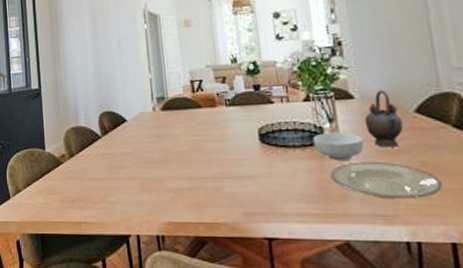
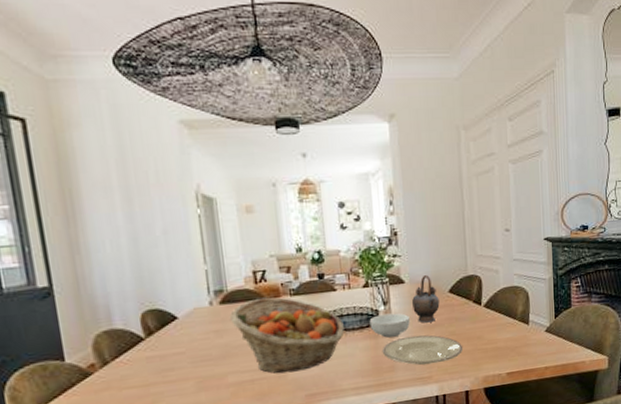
fruit basket: none [169,106,284,186] -> present [229,297,344,374]

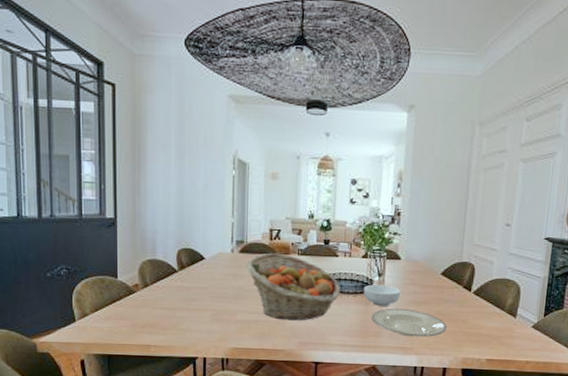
teapot: present [412,274,440,323] -> none [405,254,431,299]

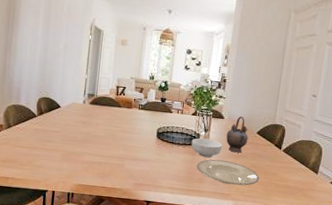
fruit basket: present [245,252,340,321] -> none [94,106,172,165]
teapot: none [405,254,431,299] -> present [226,116,249,153]

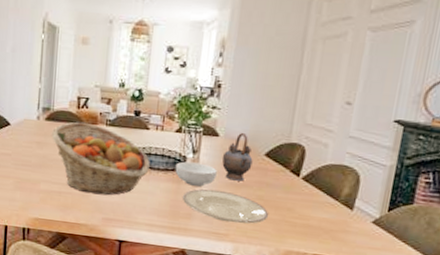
fruit basket: none [94,106,172,165] -> present [51,121,150,196]

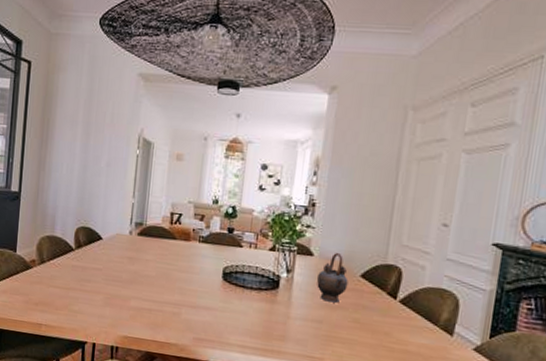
fruit basket: present [51,121,150,196] -> none [143,237,243,315]
cereal bowl: present [175,161,217,187] -> none [268,280,312,308]
plate: present [182,188,269,224] -> none [275,309,366,348]

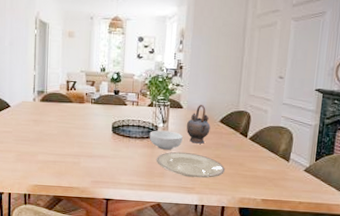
cereal bowl: none [268,280,312,308] -> present [149,130,183,150]
plate: none [275,309,366,348] -> present [156,151,225,179]

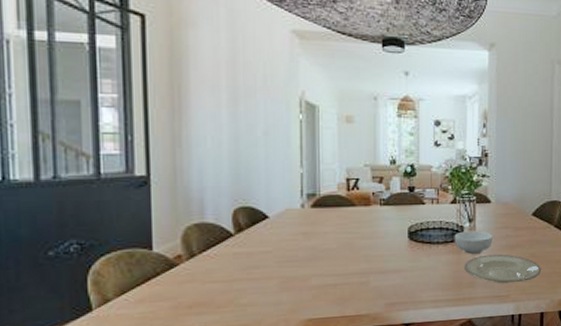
teapot: present [186,104,211,144] -> none [497,196,523,243]

